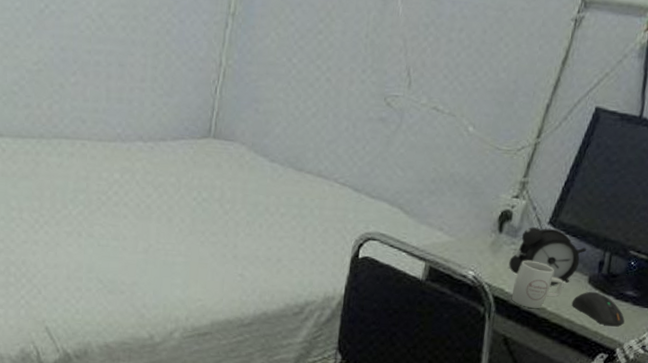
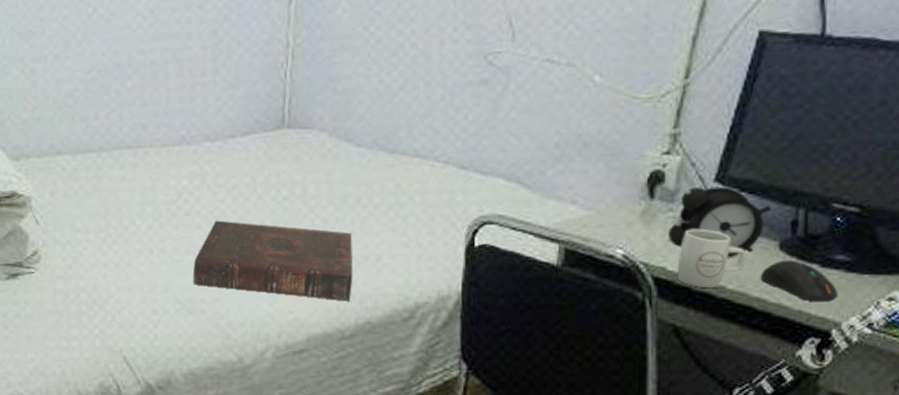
book: none [115,213,259,294] -> present [192,220,353,301]

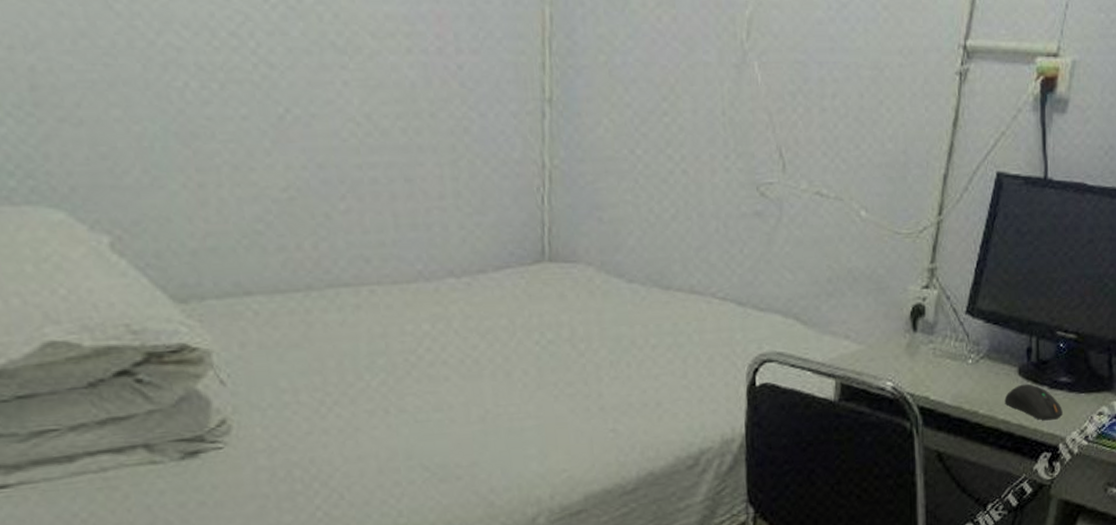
book: present [192,220,353,301] -> none [442,370,632,453]
alarm clock: present [667,186,772,257] -> none [929,318,1012,384]
mug: present [677,229,747,289] -> none [938,358,993,415]

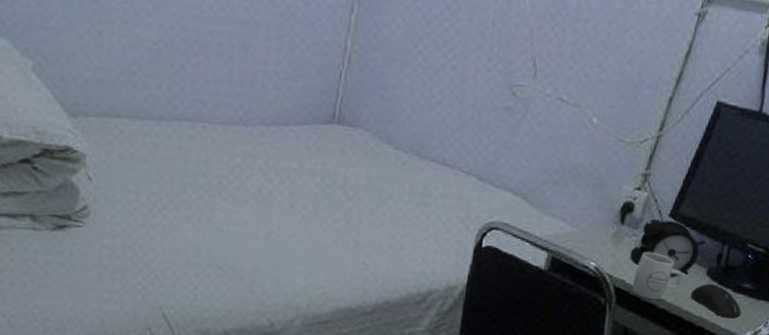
alarm clock: none [929,318,1012,384] -> present [628,219,706,277]
mug: none [938,358,993,415] -> present [632,252,684,300]

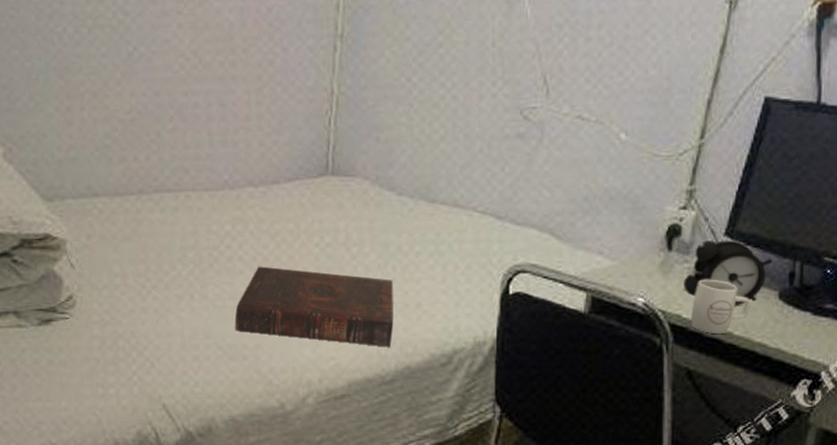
book: none [235,198,382,283] -> present [234,266,394,347]
computer mouse: present [690,283,742,319] -> none [762,308,827,347]

